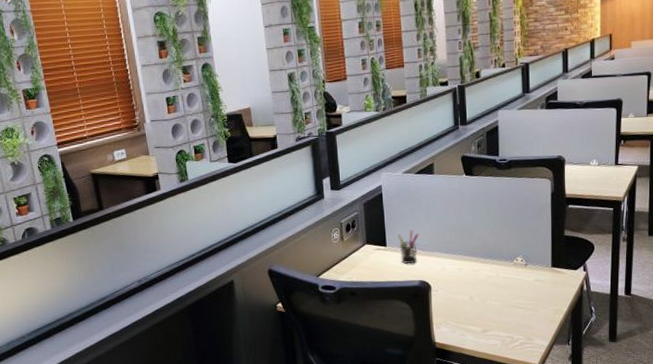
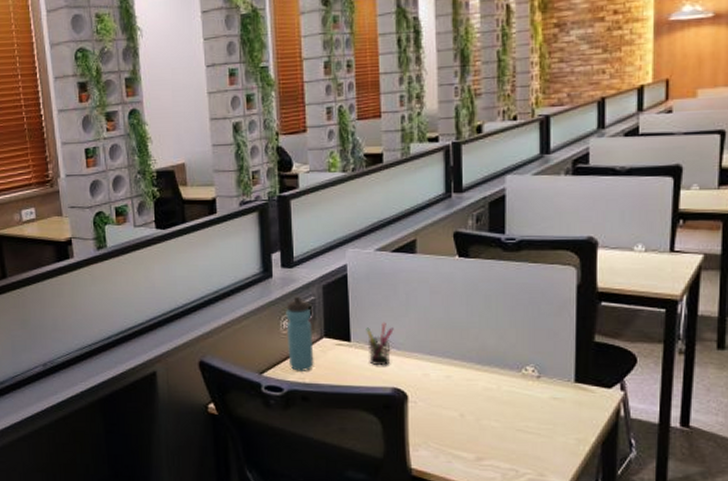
water bottle: none [335,212,359,273] -> present [286,296,314,371]

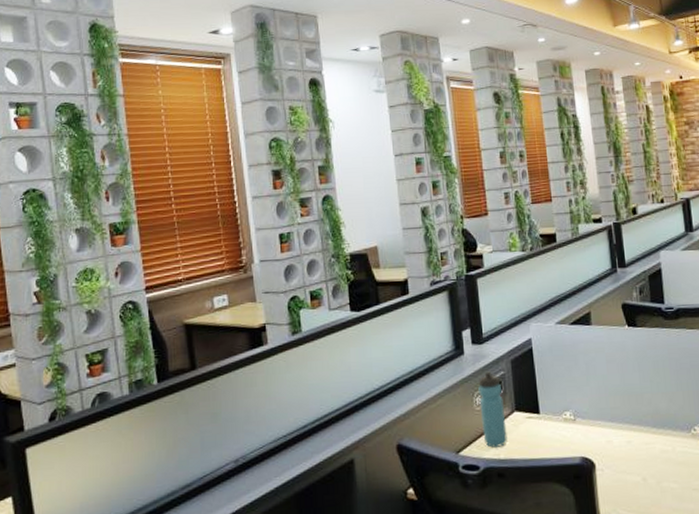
pen holder: present [366,322,394,366] -> none [552,392,578,436]

